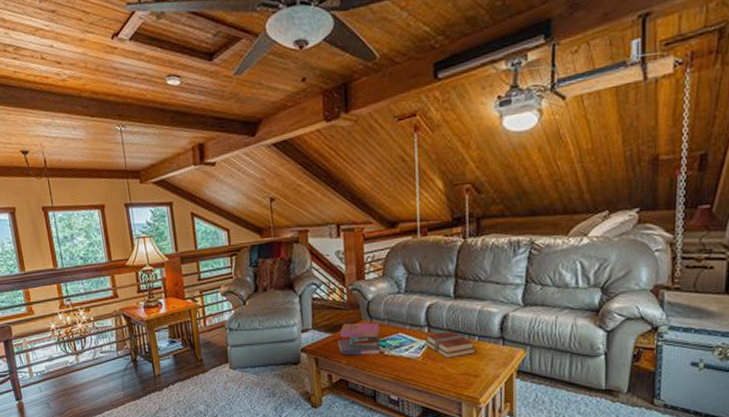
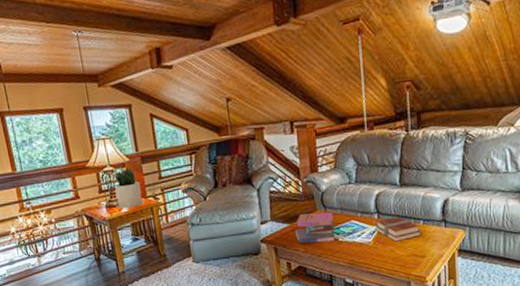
planter: none [150,267,183,311] -> present [111,167,145,210]

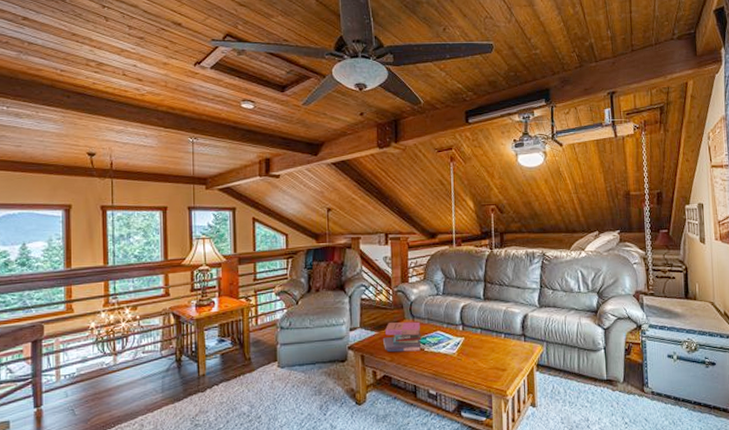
planter: present [111,167,145,210] -> none [206,267,236,309]
books: present [376,216,422,242] -> none [460,329,503,354]

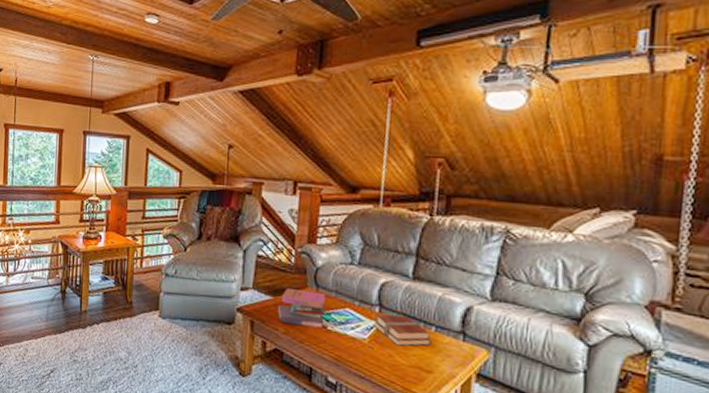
books: none [460,329,503,354] -> present [375,314,432,347]

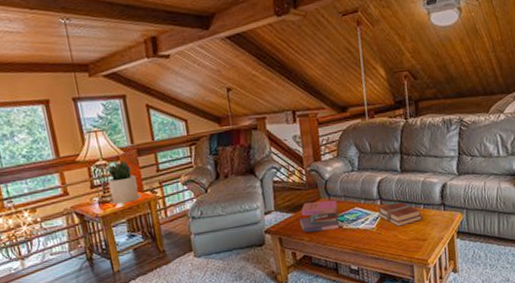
planter: none [93,200,123,245] -> present [104,160,142,205]

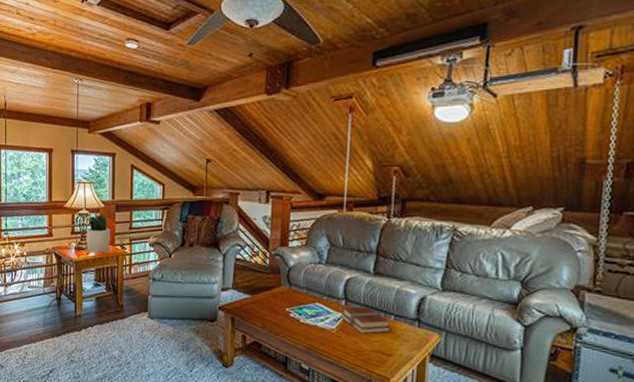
books: present [300,199,339,232] -> none [256,286,298,322]

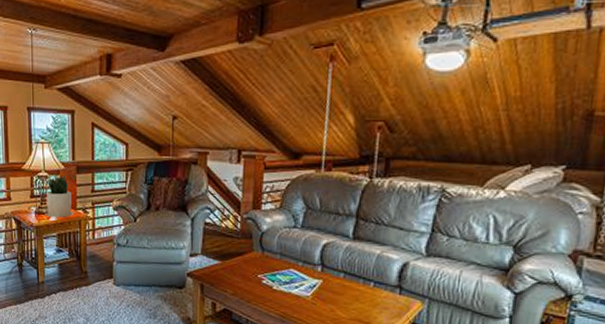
books: present [341,306,391,334] -> none [317,273,370,302]

